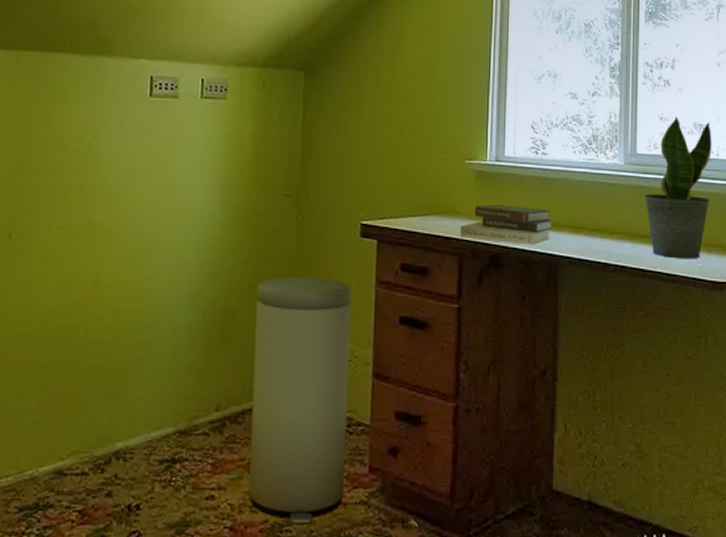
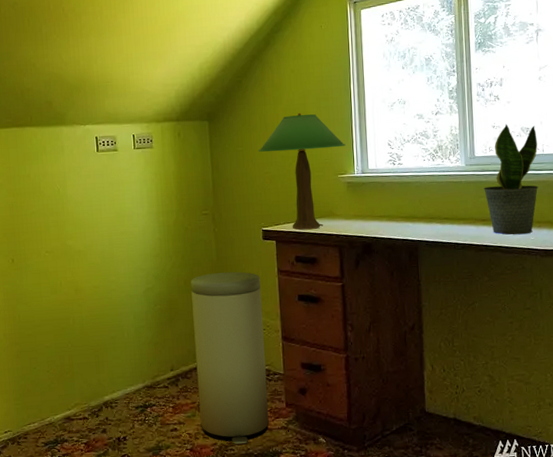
table lamp: none [365,73,479,229] -> present [258,112,346,230]
books: present [460,204,553,246] -> none [338,205,411,235]

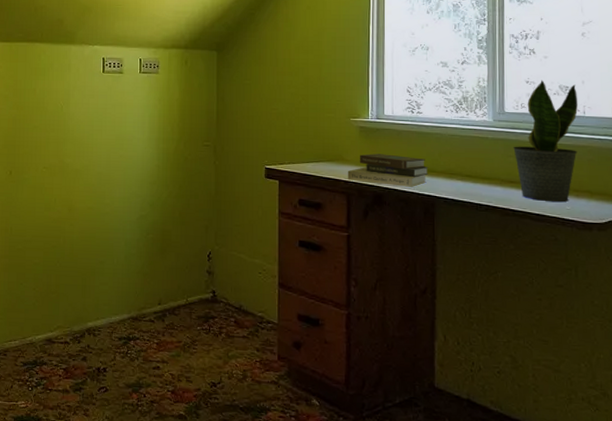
pedal bin: present [191,271,269,445] -> none [185,207,260,395]
table lamp: present [258,112,346,230] -> none [266,50,361,173]
books: none [338,205,411,235] -> present [347,154,429,188]

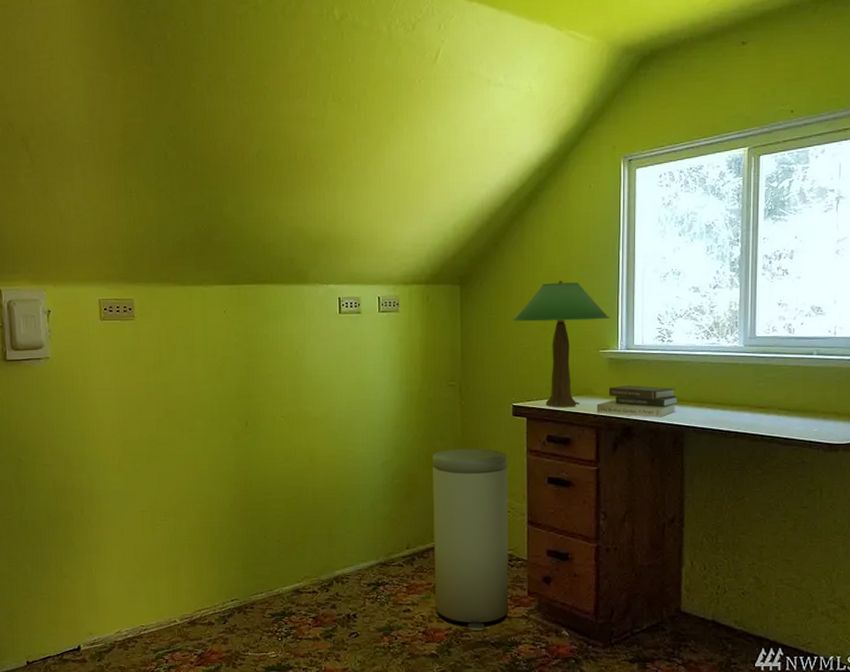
pedal bin: none [185,207,260,395] -> present [432,448,509,632]
table lamp: none [266,50,361,173] -> present [512,279,610,408]
potted plant: present [513,79,578,202] -> none [763,301,829,425]

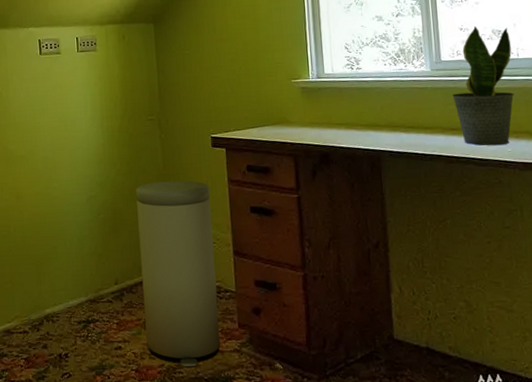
table lamp: present [512,279,610,408] -> none [206,14,299,138]
books: present [596,385,679,419] -> none [292,112,372,144]
potted plant: none [763,301,829,425] -> present [452,25,514,146]

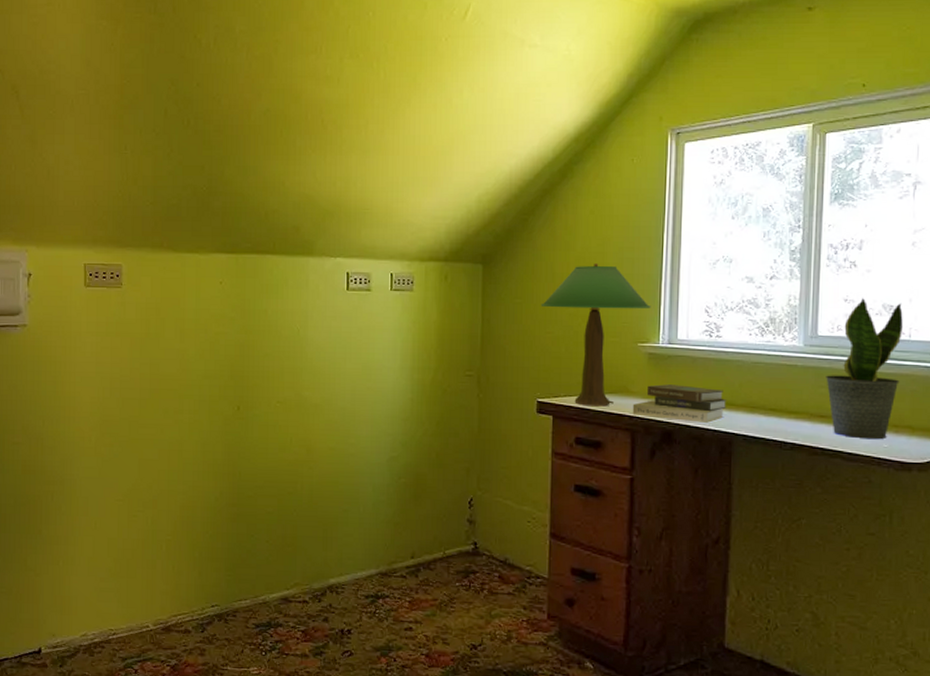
pedal bin: present [136,180,221,368] -> none [441,447,530,659]
table lamp: none [206,14,299,138] -> present [540,262,651,407]
books: none [292,112,372,144] -> present [632,384,727,424]

